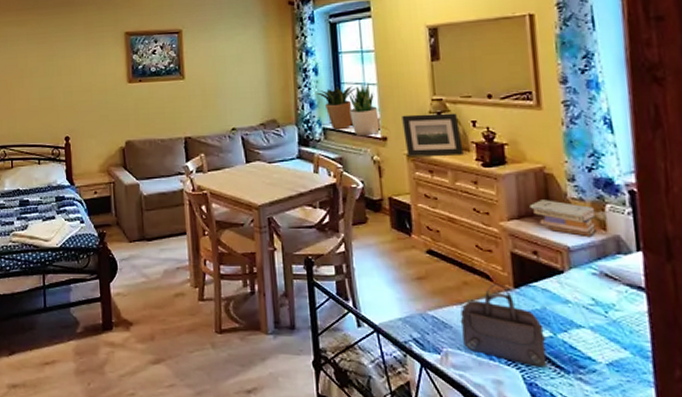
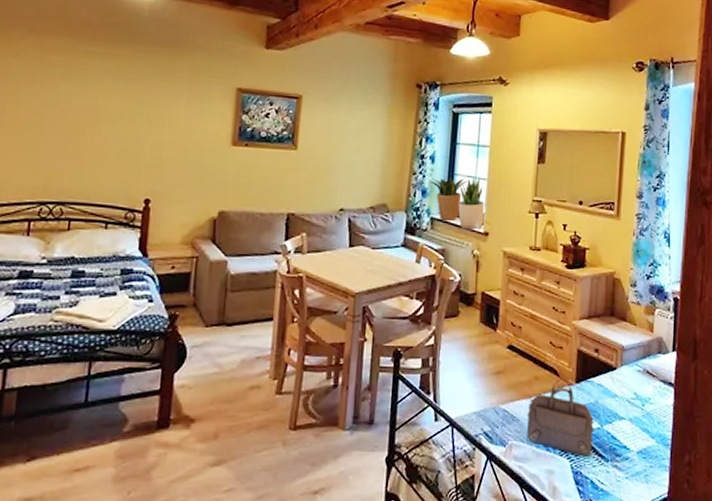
picture frame: present [402,113,464,157] -> none [503,212,553,256]
books: present [529,200,596,238] -> none [598,302,647,338]

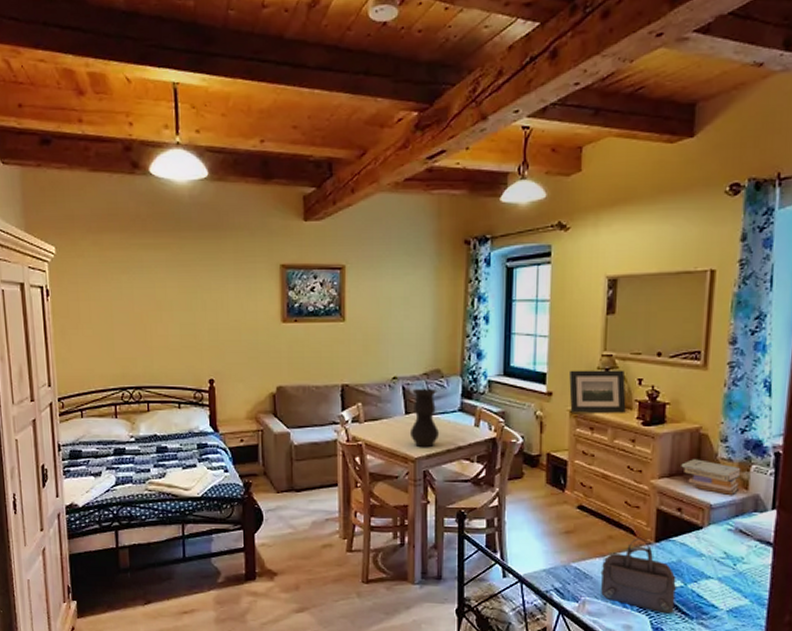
vase: none [352,221,382,283] -> present [409,388,440,448]
potted plant: present [429,177,468,220] -> none [484,337,527,382]
planter: present [458,177,485,230] -> none [517,334,547,391]
picture frame: none [503,212,553,256] -> present [569,370,626,413]
books: none [598,302,647,338] -> present [681,459,741,496]

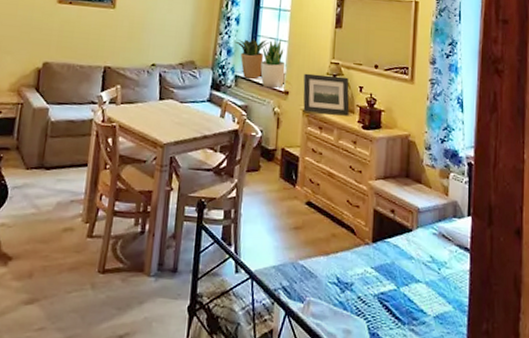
vase: present [409,388,440,448] -> none [161,76,190,135]
potted plant: none [484,337,527,382] -> present [234,38,270,79]
planter: none [517,334,547,391] -> present [260,38,285,89]
handbag: present [600,538,677,614] -> none [324,237,391,318]
books: present [681,459,741,496] -> none [394,163,442,201]

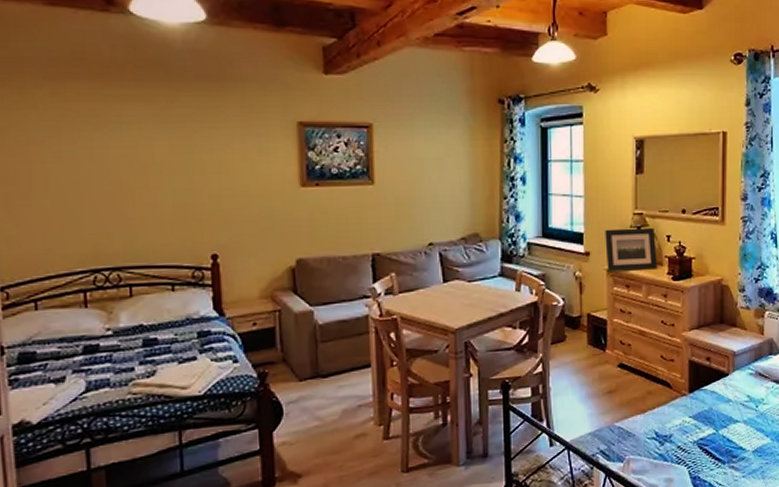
potted plant: present [234,38,270,79] -> none [522,198,564,244]
planter: present [260,38,285,89] -> none [555,194,584,252]

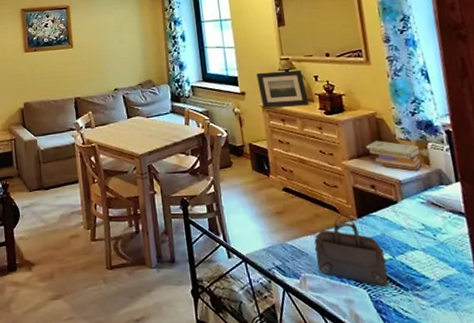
handbag: none [642,390,710,462] -> present [314,214,389,286]
books: none [708,309,757,342] -> present [366,140,421,172]

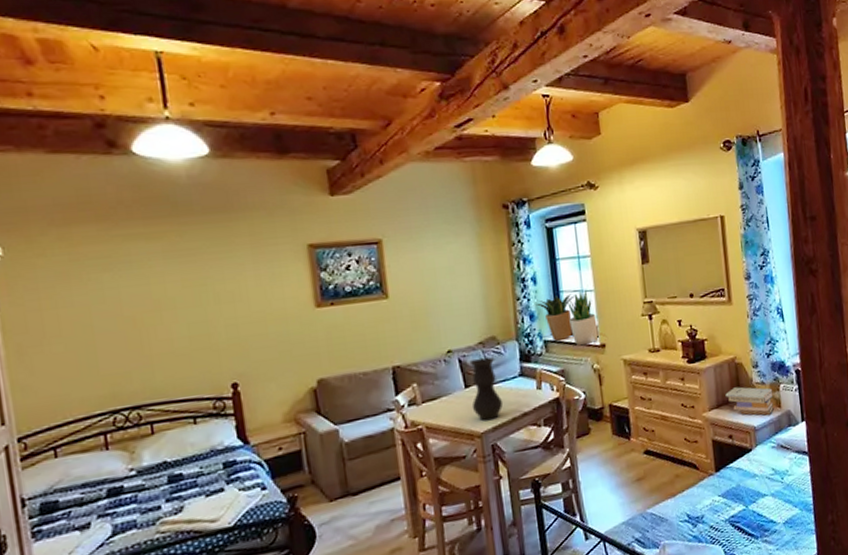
vase: none [130,95,158,146] -> present [468,357,504,421]
potted plant: none [184,50,218,87] -> present [535,294,575,341]
planter: none [211,46,239,92] -> present [567,289,599,346]
picture frame: present [256,69,309,108] -> none [618,314,672,361]
handbag: present [314,214,389,286] -> none [674,470,742,540]

